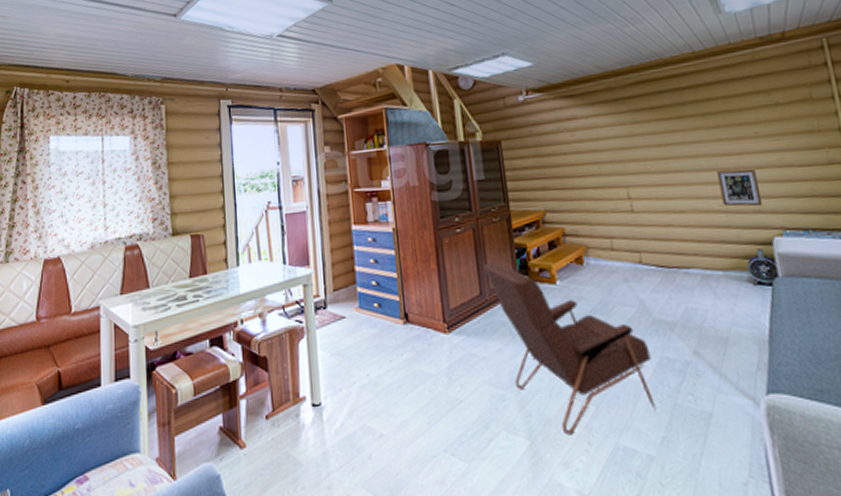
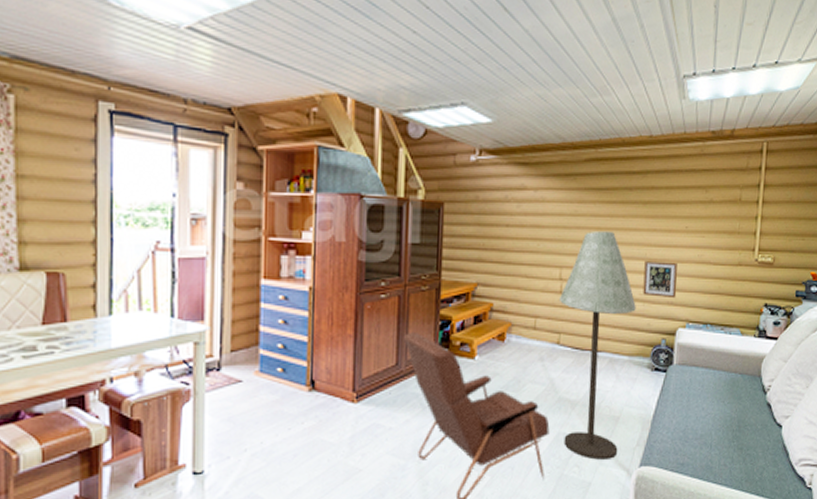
floor lamp: none [631,146,737,388] -> present [558,230,636,461]

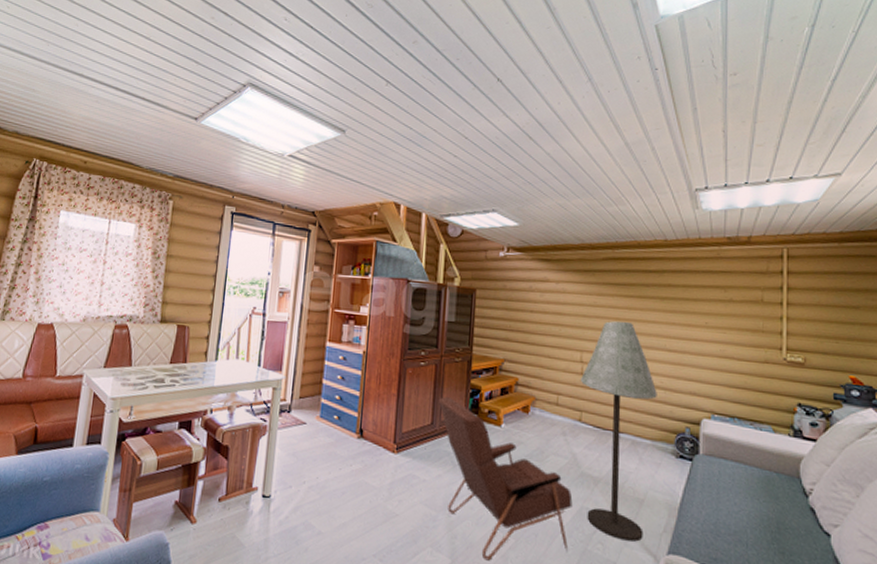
picture frame: present [642,261,677,299] -> none [663,352,700,389]

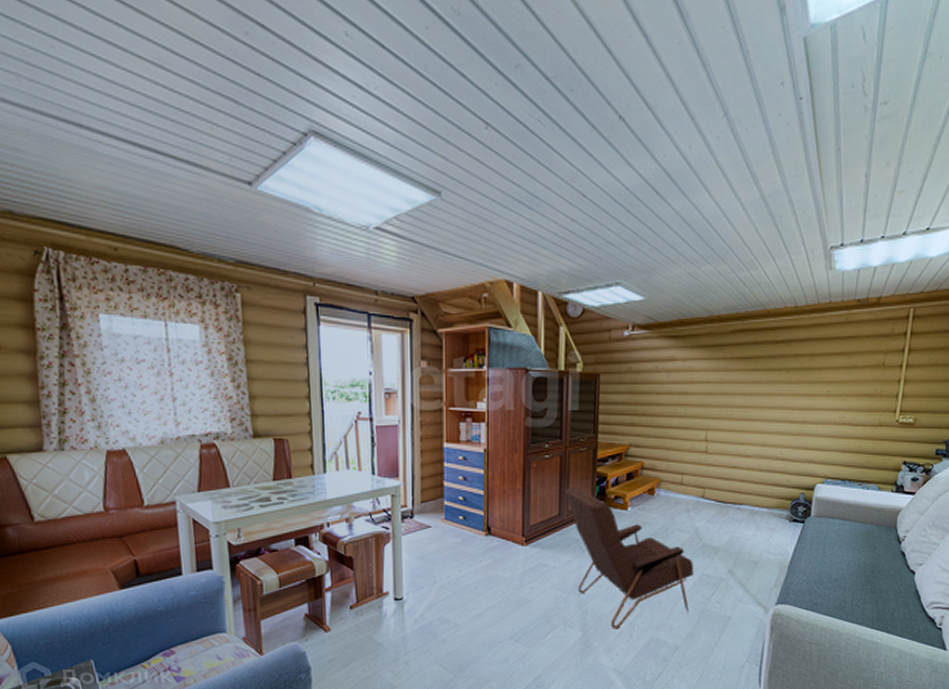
floor lamp: present [580,321,657,542] -> none [704,396,777,599]

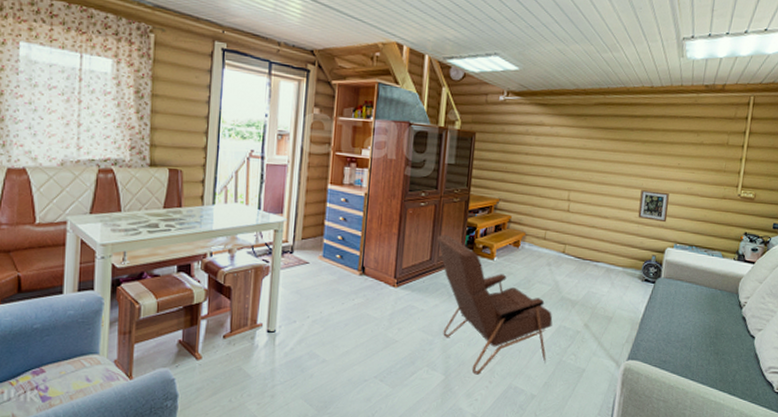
picture frame: none [783,423,818,457] -> present [638,190,669,223]

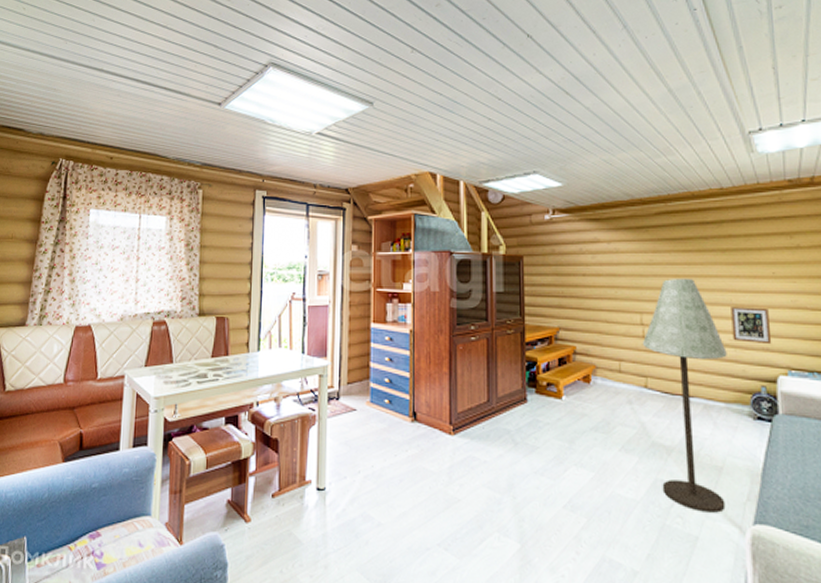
armchair: present [436,235,553,375] -> none [492,372,646,543]
floor lamp: none [563,162,632,352] -> present [642,278,727,514]

